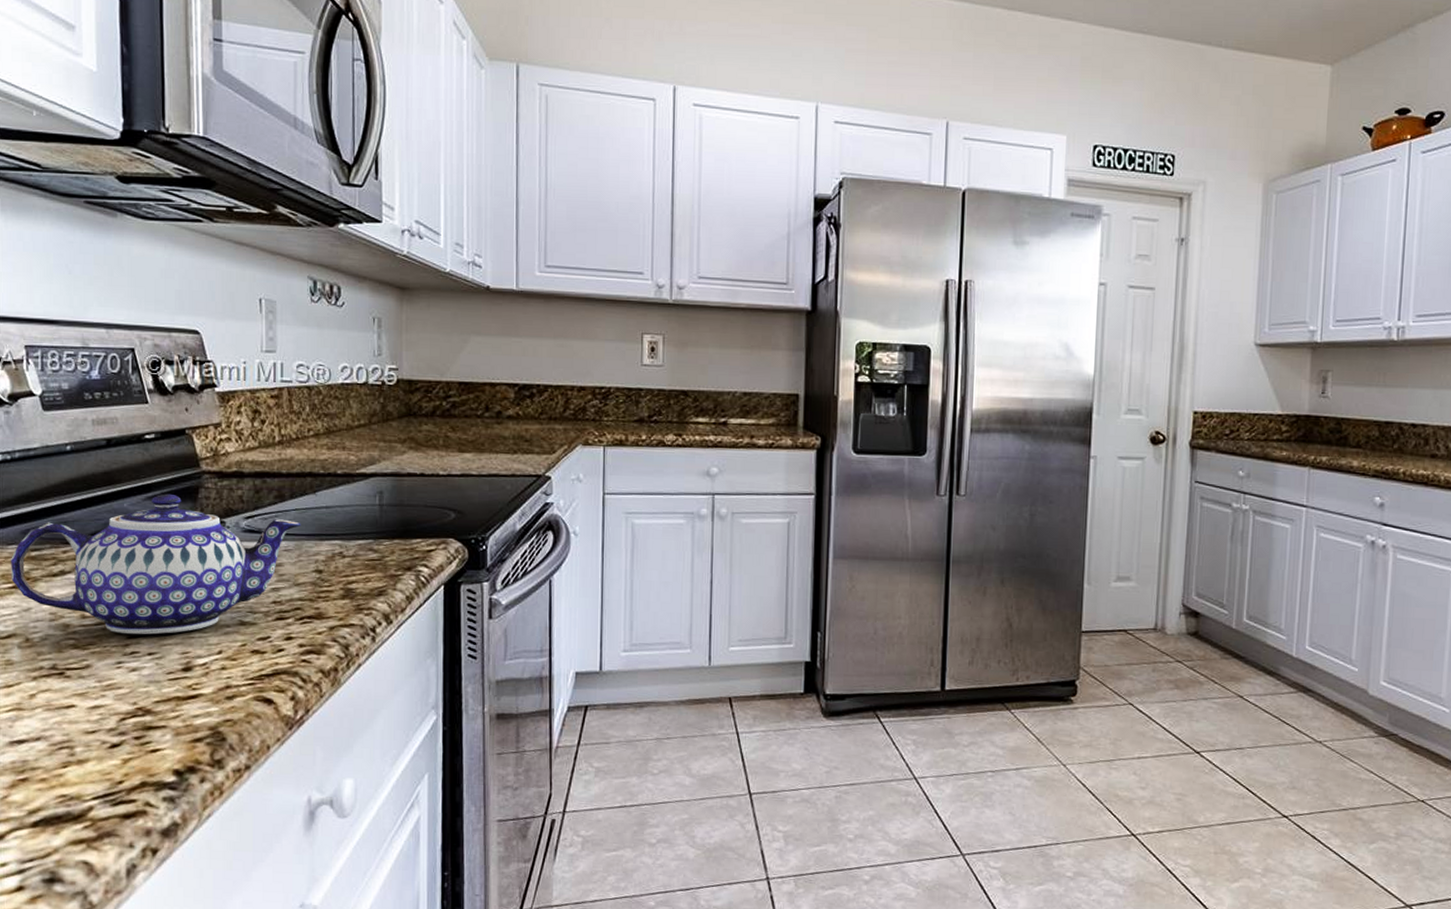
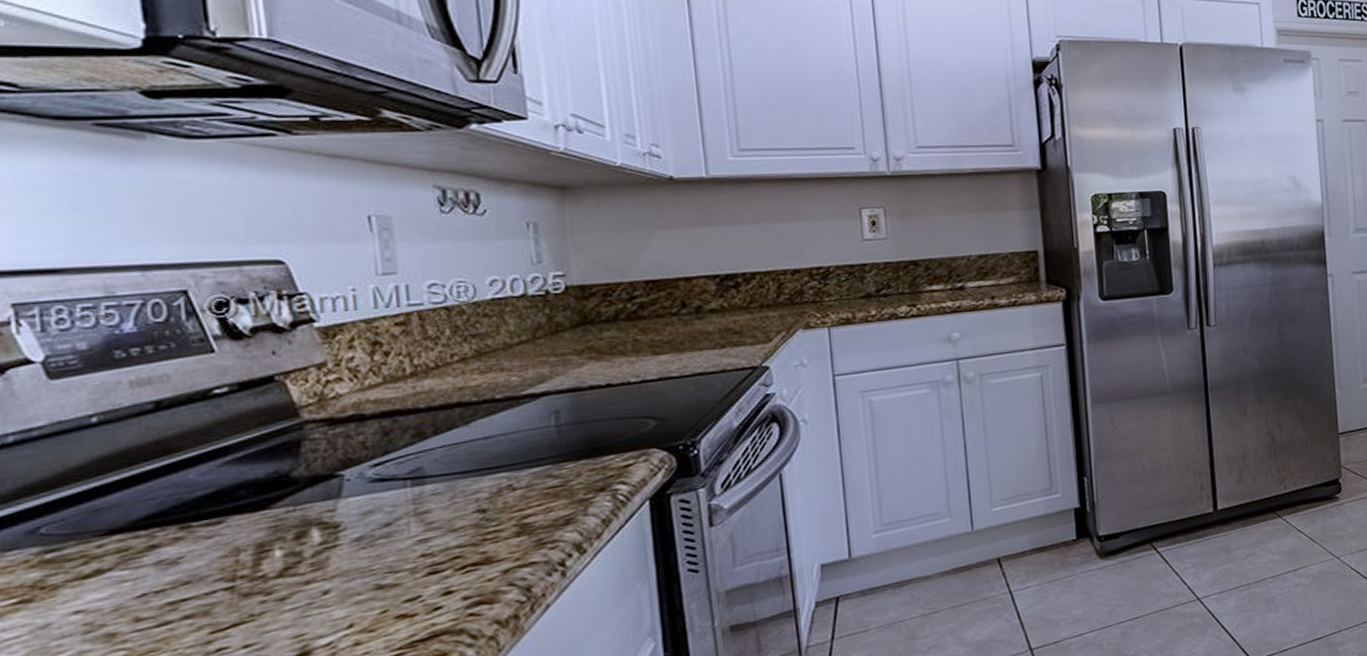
teapot: present [11,493,301,635] -> none [12,453,452,631]

